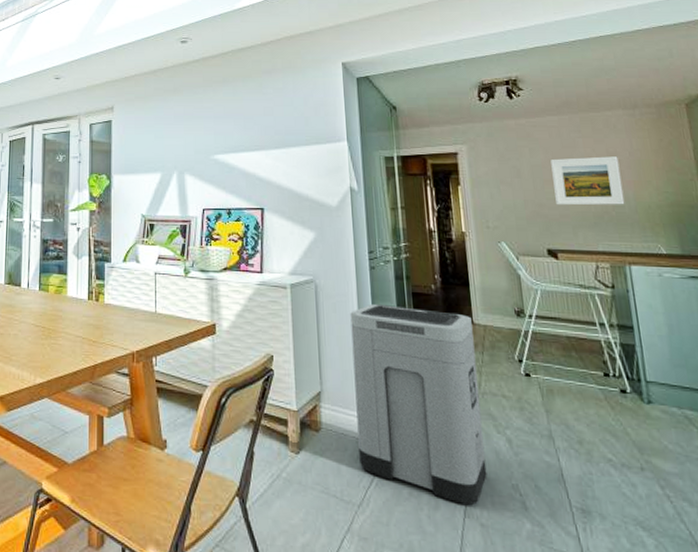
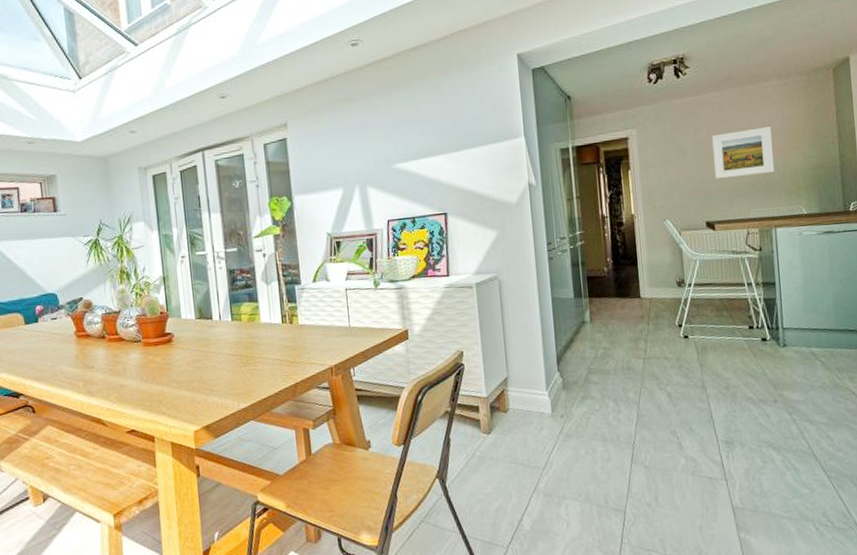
trash can: present [350,303,487,506] -> none [532,291,651,454]

